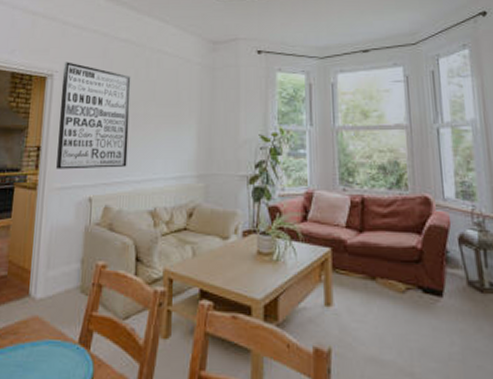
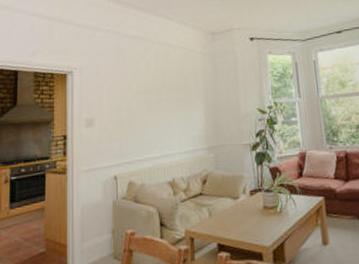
wall art: present [56,62,131,170] -> none [81,59,146,154]

